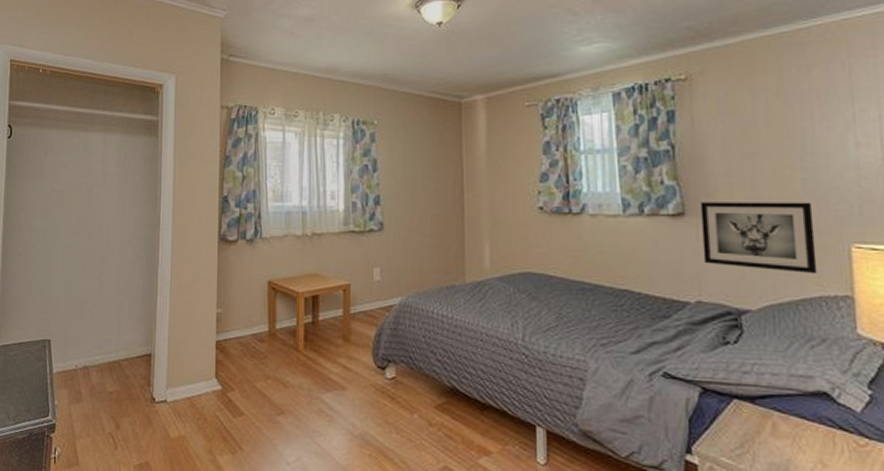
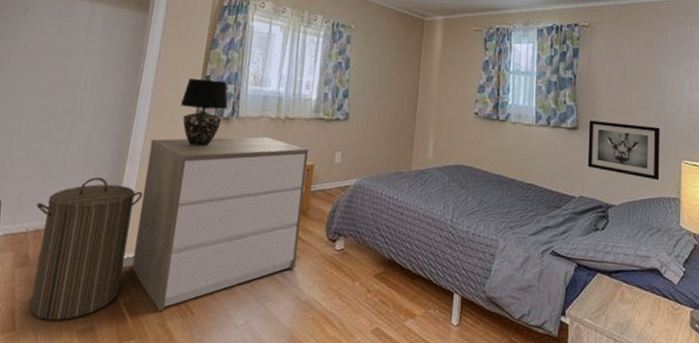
laundry hamper: none [81,312,177,456] -> present [29,177,143,321]
dresser: none [176,256,344,447] -> present [132,136,308,311]
table lamp: none [201,200,250,273] -> present [180,78,228,147]

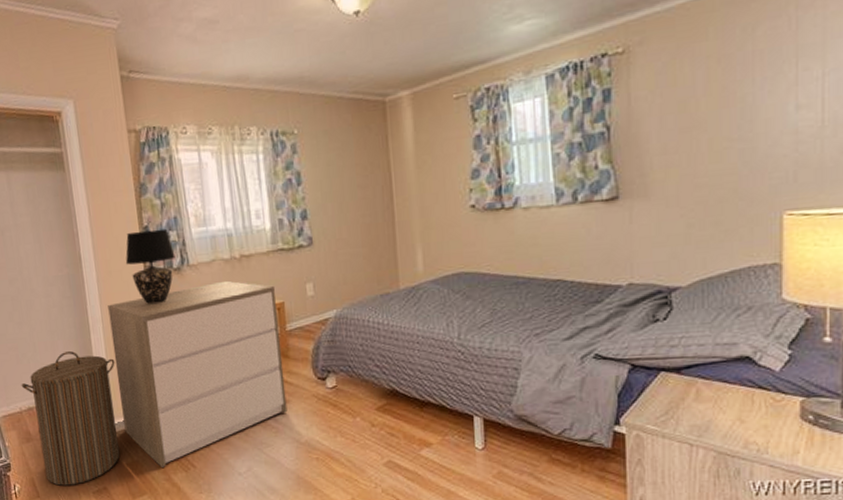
wall art: present [587,120,660,181] -> none [634,173,748,246]

